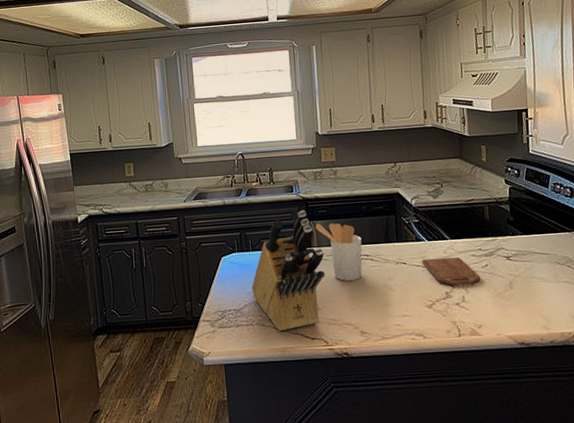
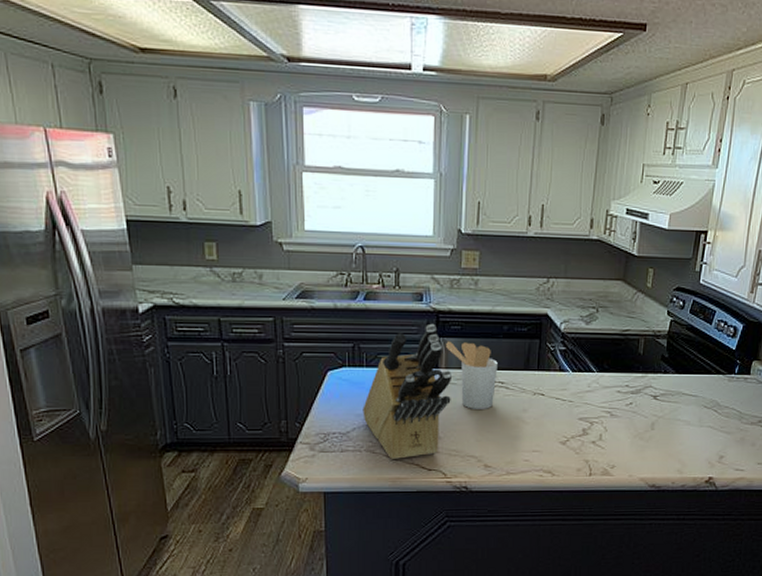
cutting board: present [422,257,481,286] -> none [562,391,623,423]

